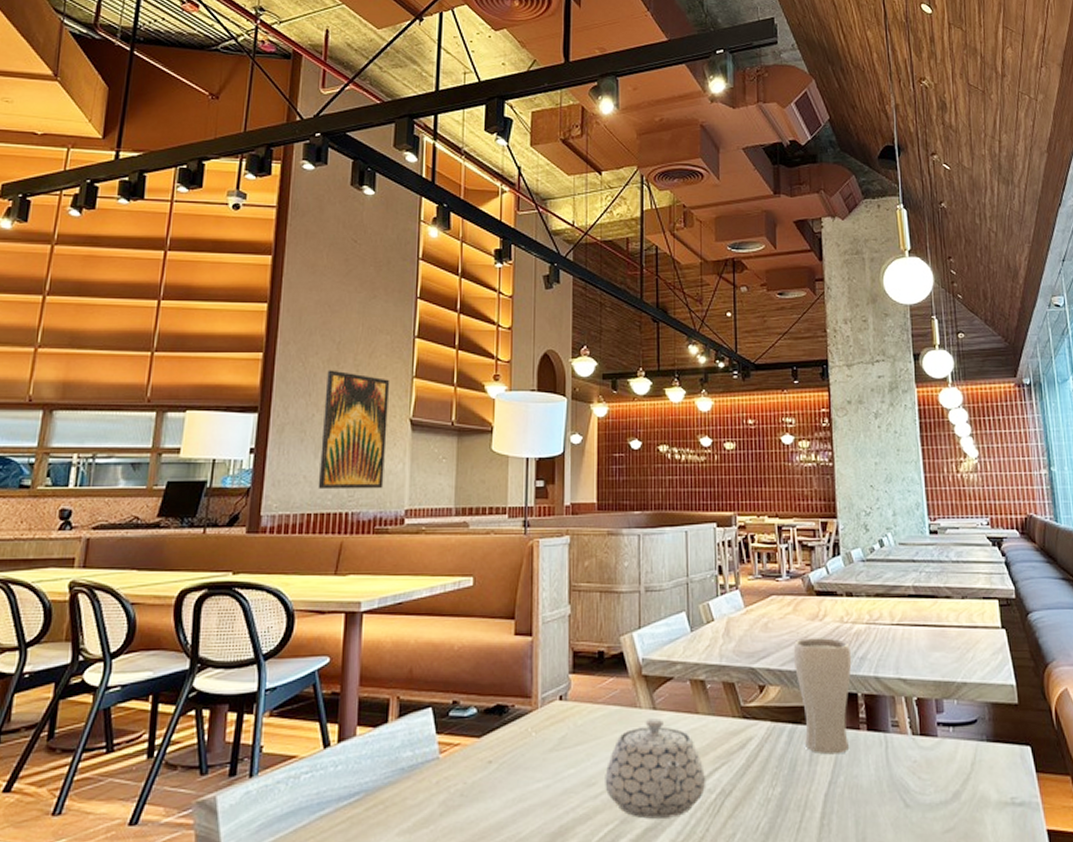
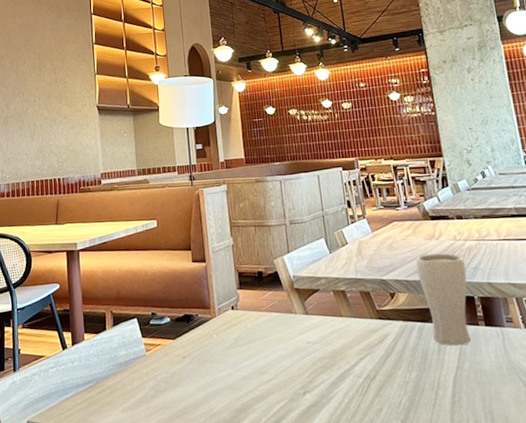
wall art: present [318,370,390,490] -> none [33,74,83,163]
teapot: present [605,718,706,819] -> none [273,321,355,398]

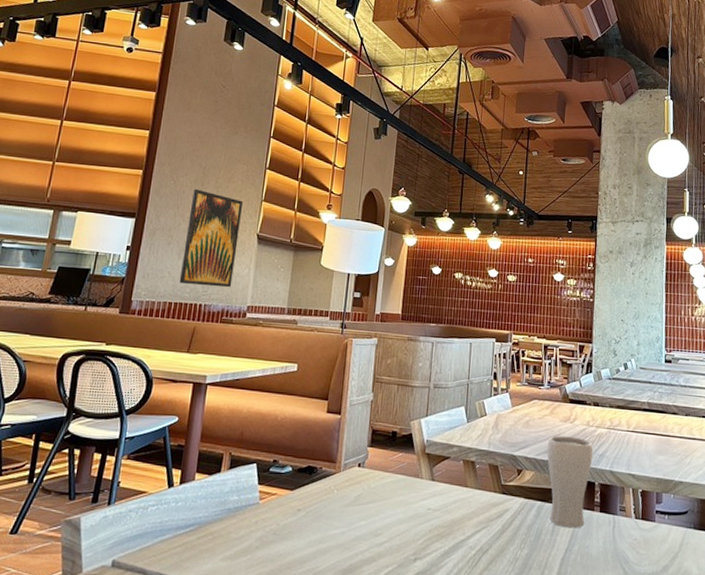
wall art: none [33,74,83,163] -> present [179,188,244,288]

